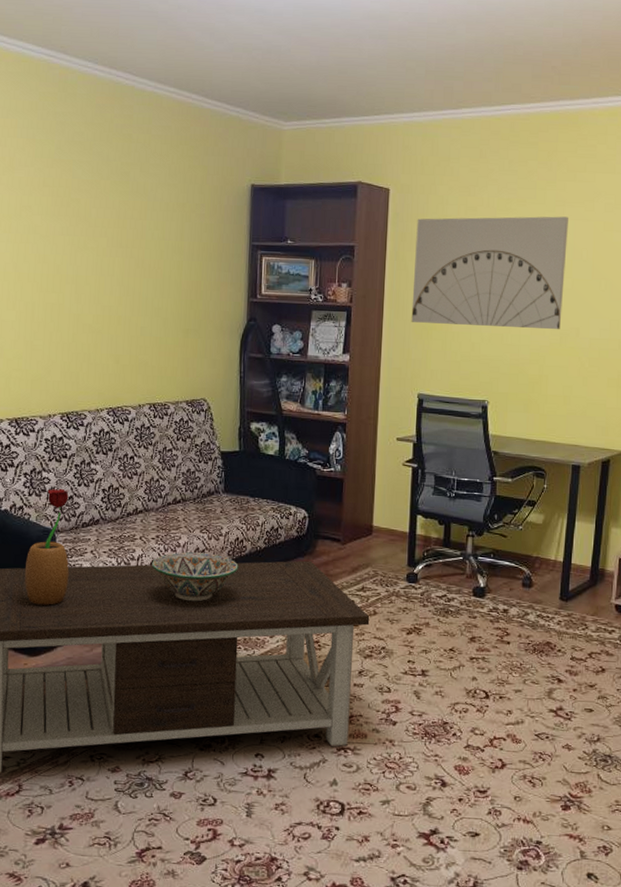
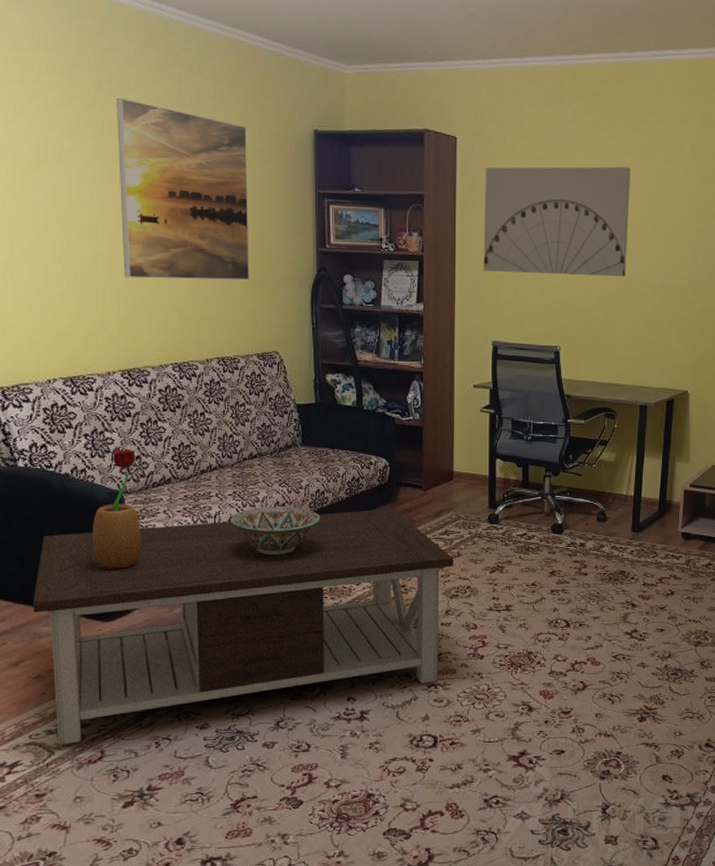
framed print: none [69,157,188,330] -> present [117,97,249,281]

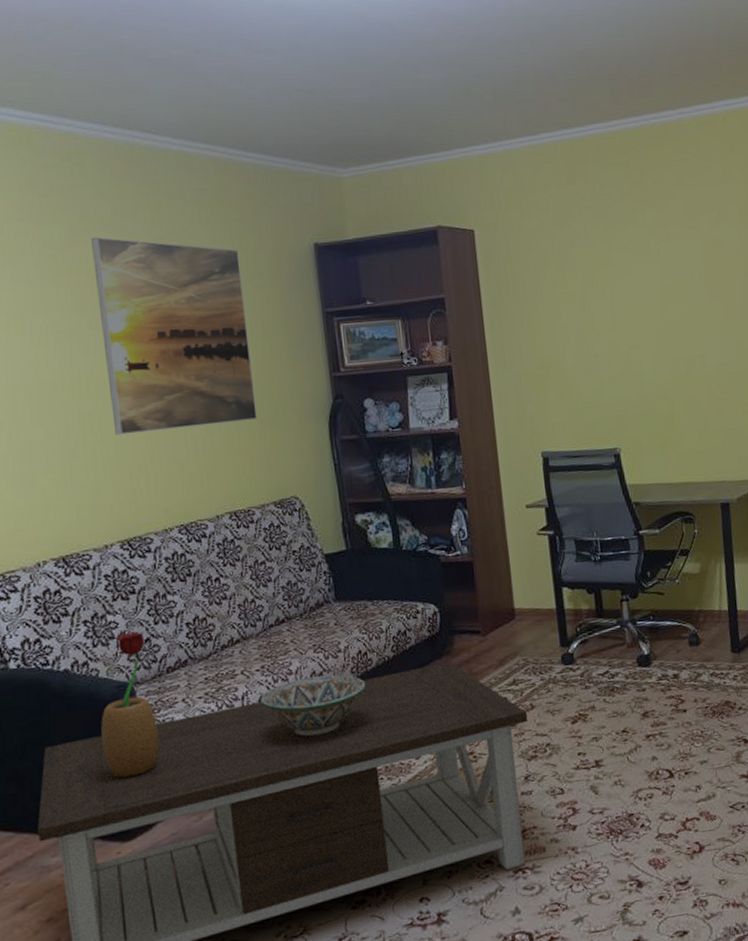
wall art: present [483,166,630,277] -> none [510,237,684,374]

